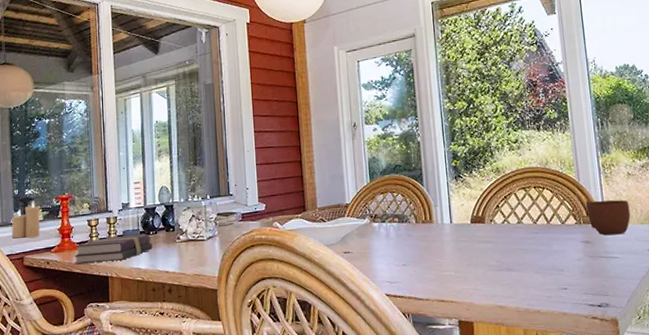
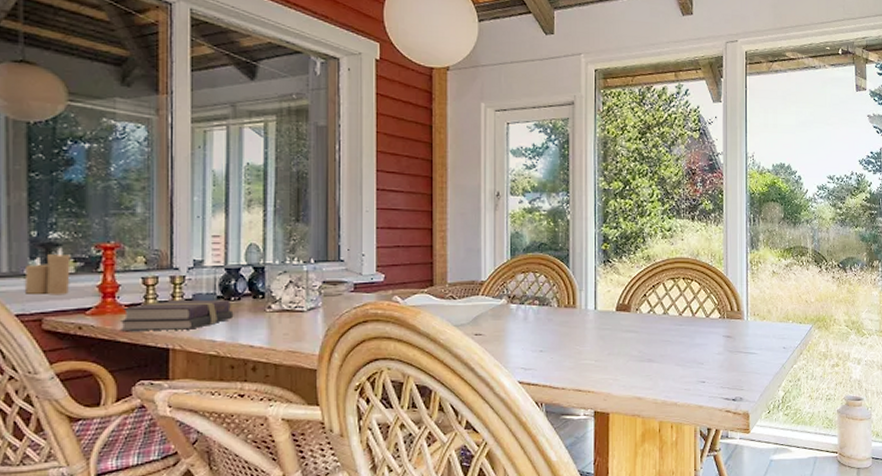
cup: present [585,200,631,236] -> none [731,295,771,331]

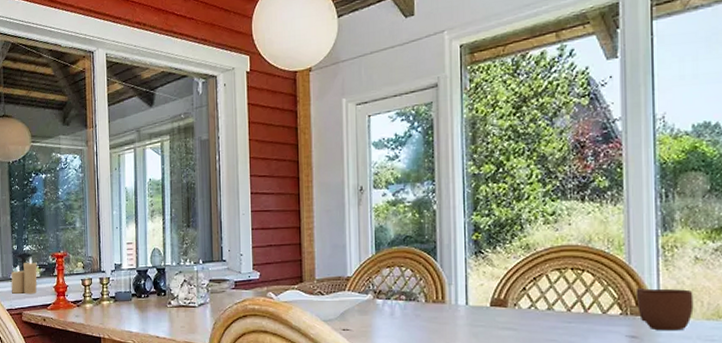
book: present [119,300,234,331] -> none [68,297,144,322]
cup: none [731,295,771,331] -> present [635,287,694,331]

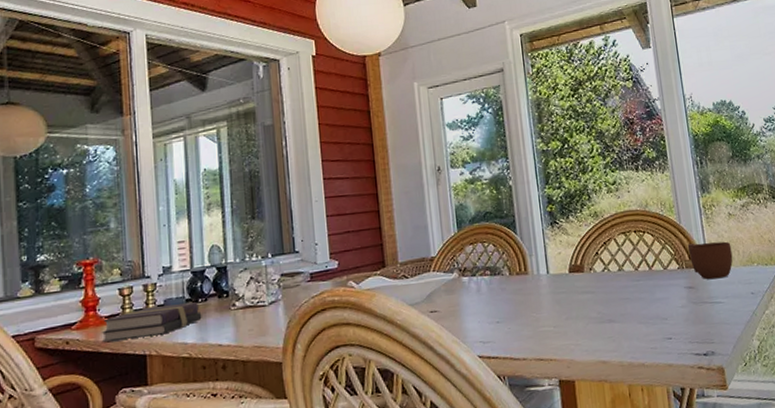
candle: present [11,258,38,295] -> none [19,269,57,316]
book: none [68,297,144,322] -> present [101,302,202,342]

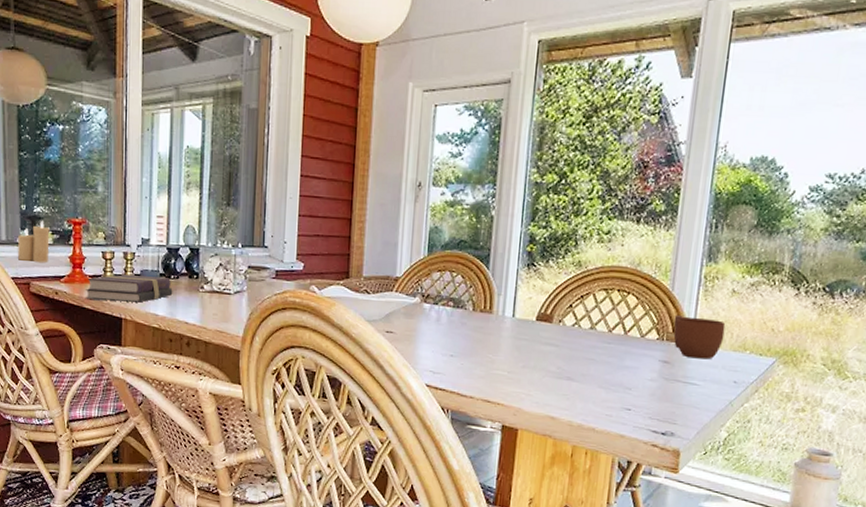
candle: none [19,269,57,316] -> present [18,221,50,264]

